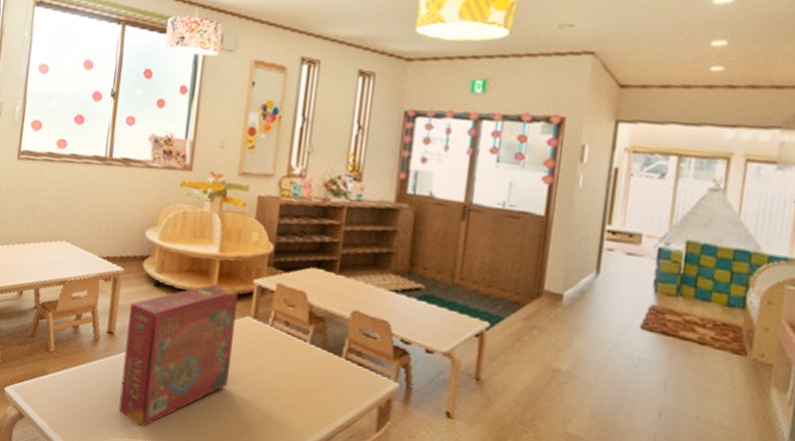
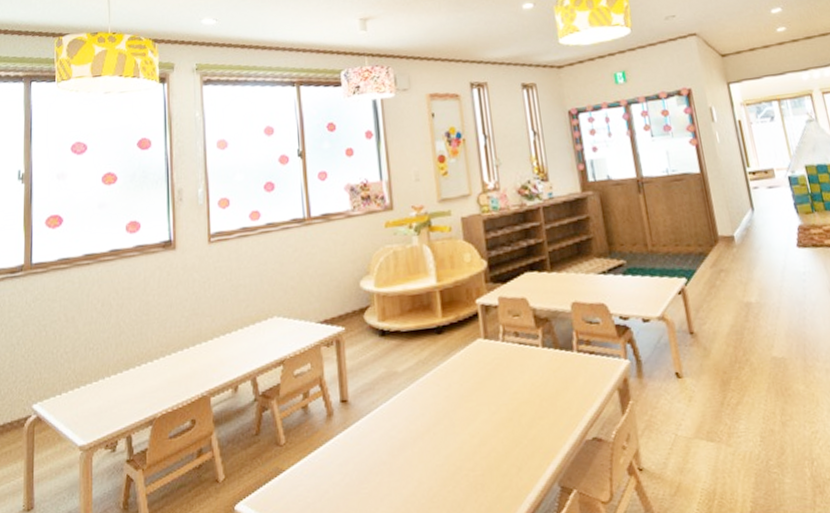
board game: present [118,283,238,428] -> none [359,315,475,496]

